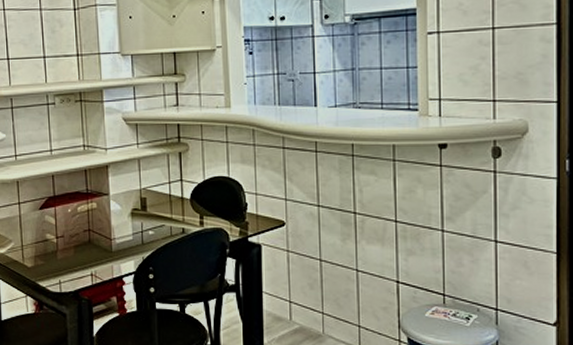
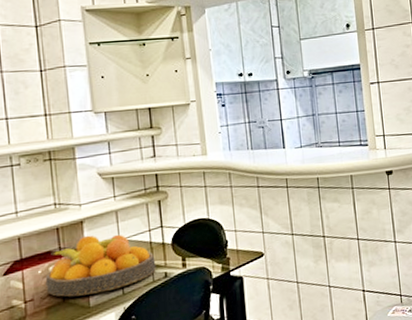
fruit bowl: none [74,180,174,239] -> present [45,234,156,297]

